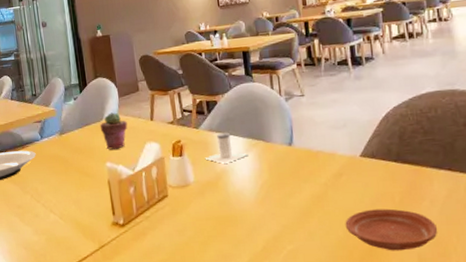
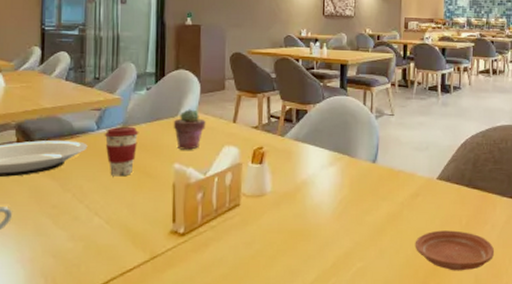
coffee cup: none [47,133,74,178] -> present [104,126,139,177]
salt shaker: present [205,132,248,164] -> none [286,143,332,175]

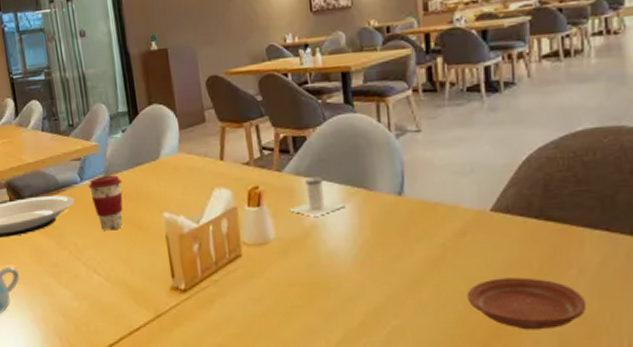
potted succulent: present [173,109,206,150] -> none [155,149,191,197]
salt shaker: none [286,143,332,175] -> present [289,177,345,217]

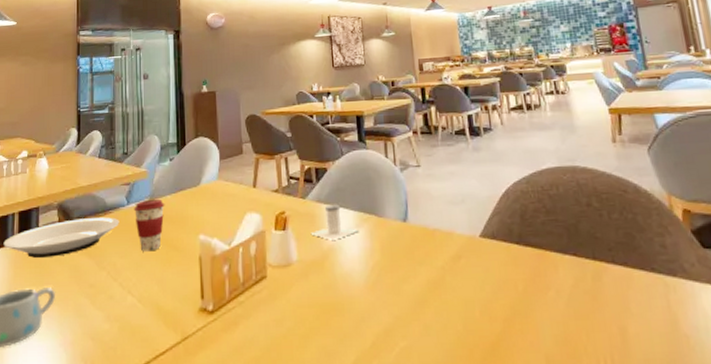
plate: present [467,277,587,330] -> none [464,299,566,351]

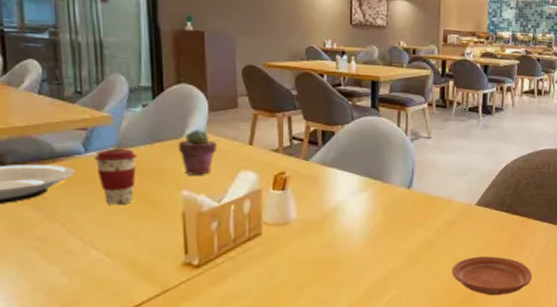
potted succulent: none [196,177,227,220] -> present [177,129,217,175]
salt shaker: present [310,204,359,240] -> none [312,168,363,202]
plate: none [464,299,566,351] -> present [451,256,533,296]

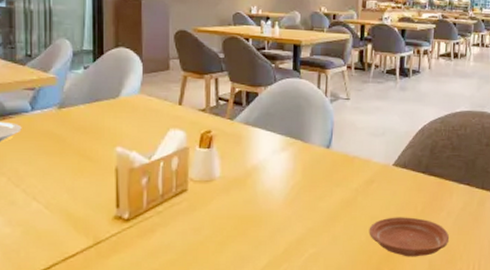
coffee cup: present [94,148,137,205] -> none [39,107,77,160]
potted succulent: present [177,129,217,175] -> none [114,90,149,133]

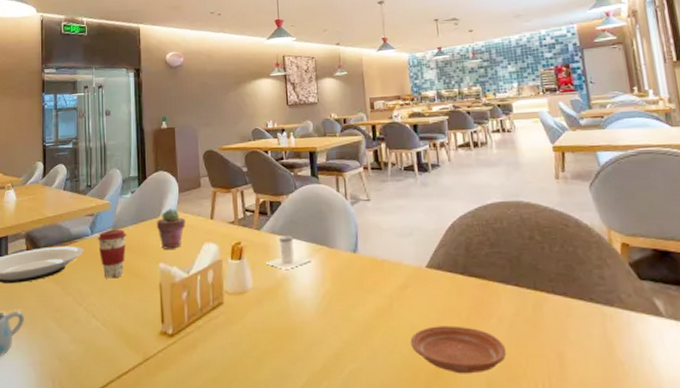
coffee cup: none [39,107,77,160] -> present [97,229,127,279]
potted succulent: none [114,90,149,133] -> present [156,209,186,249]
salt shaker: none [236,127,284,160] -> present [265,235,311,269]

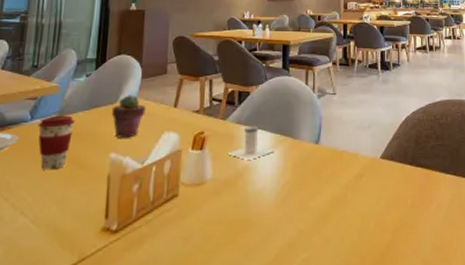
plate: present [410,326,507,374] -> none [360,212,442,257]

